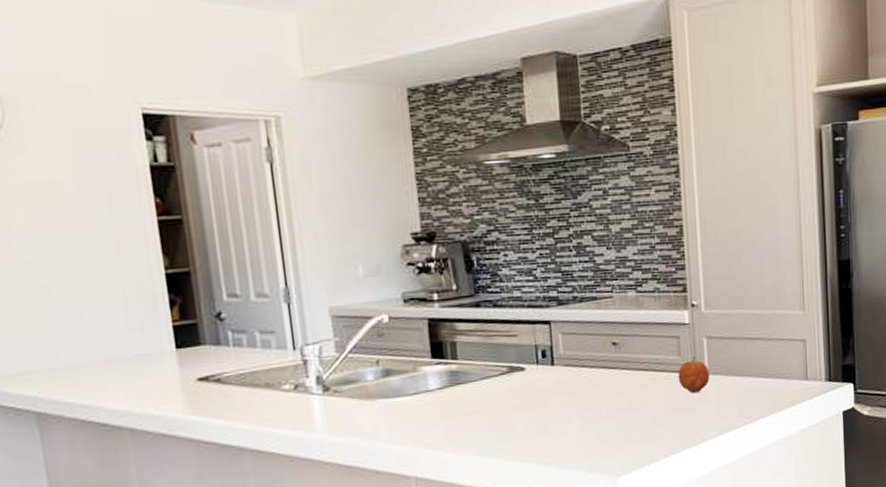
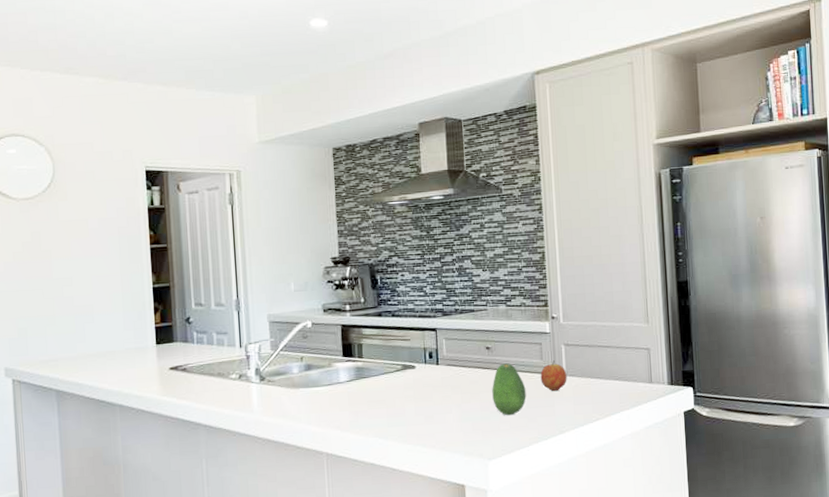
fruit: none [620,361,662,424] -> present [492,363,526,416]

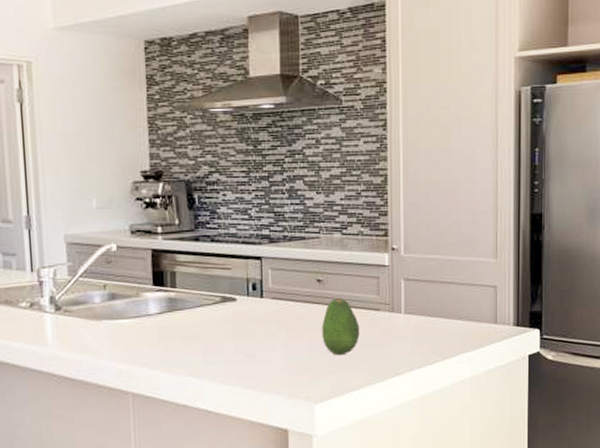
fruit: present [540,360,567,391] -> none [376,296,405,330]

